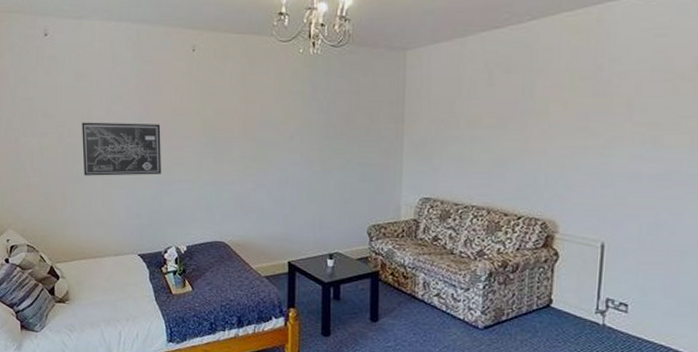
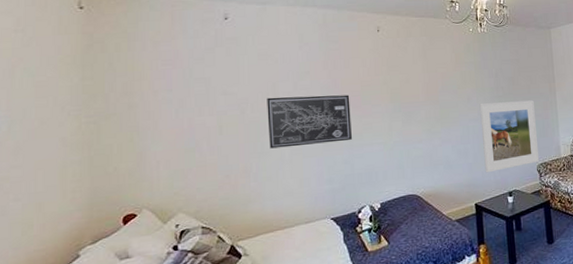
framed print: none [303,145,373,228] -> present [479,100,540,173]

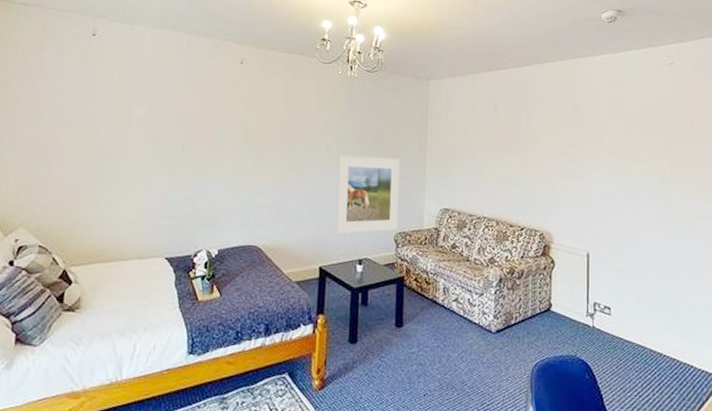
wall art: present [267,95,352,149] -> none [116,120,203,177]

